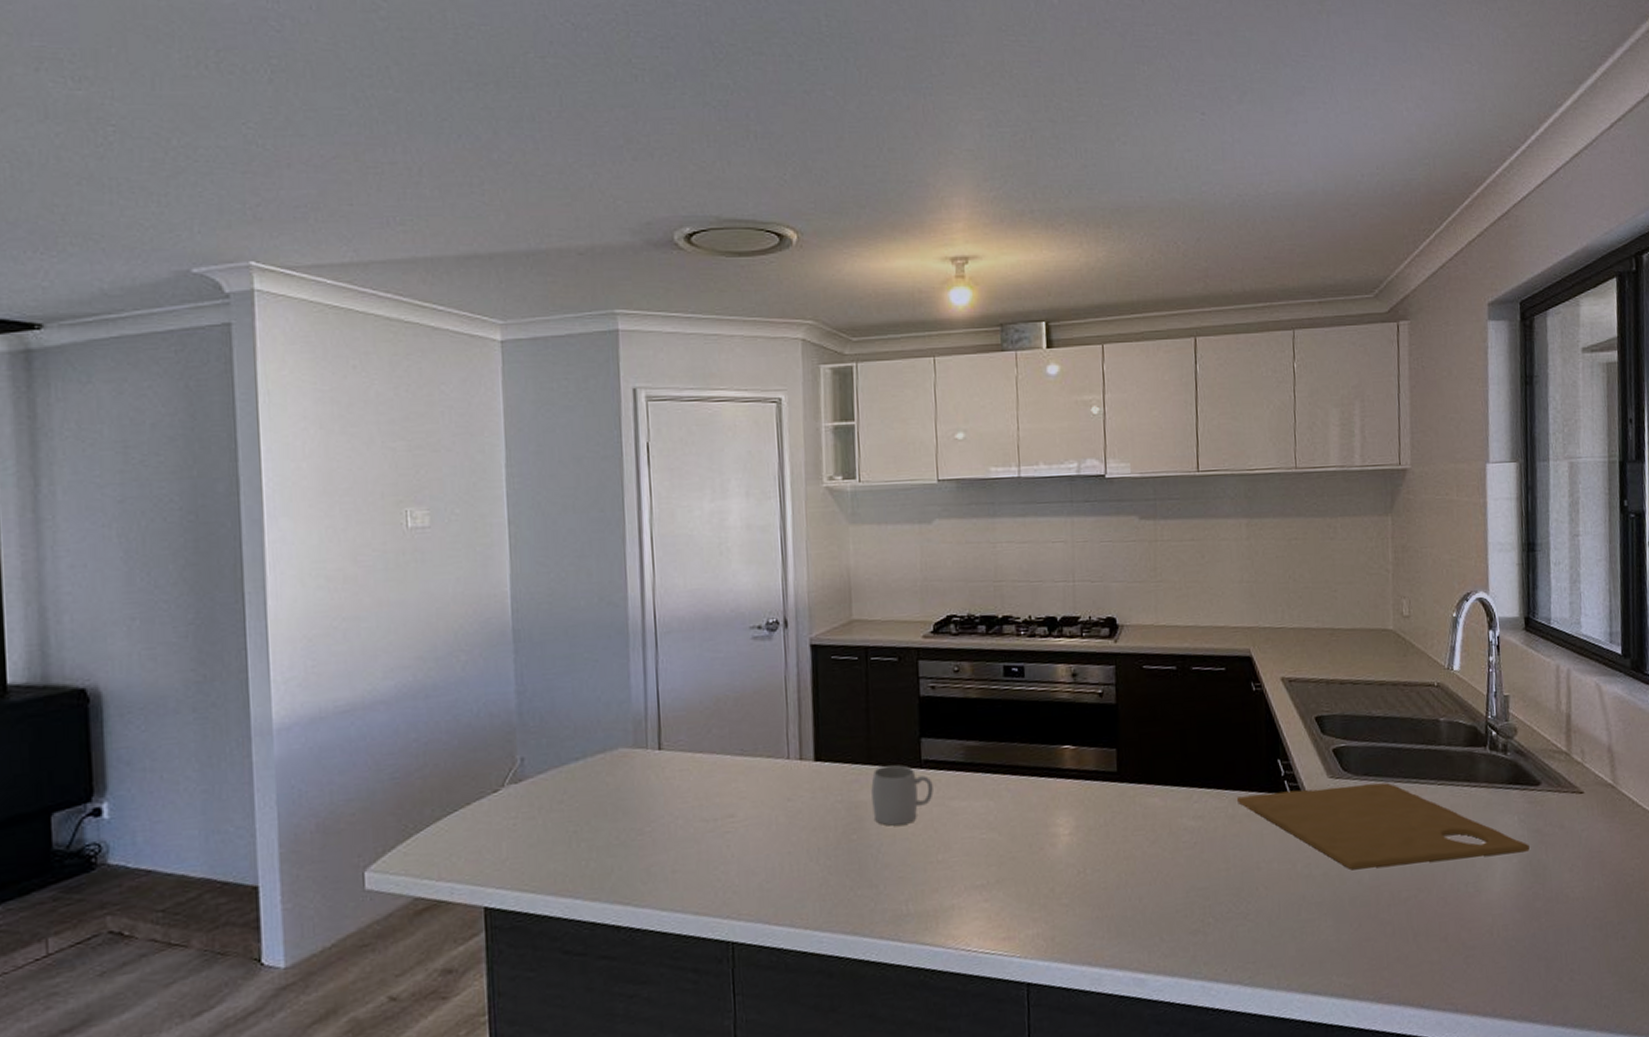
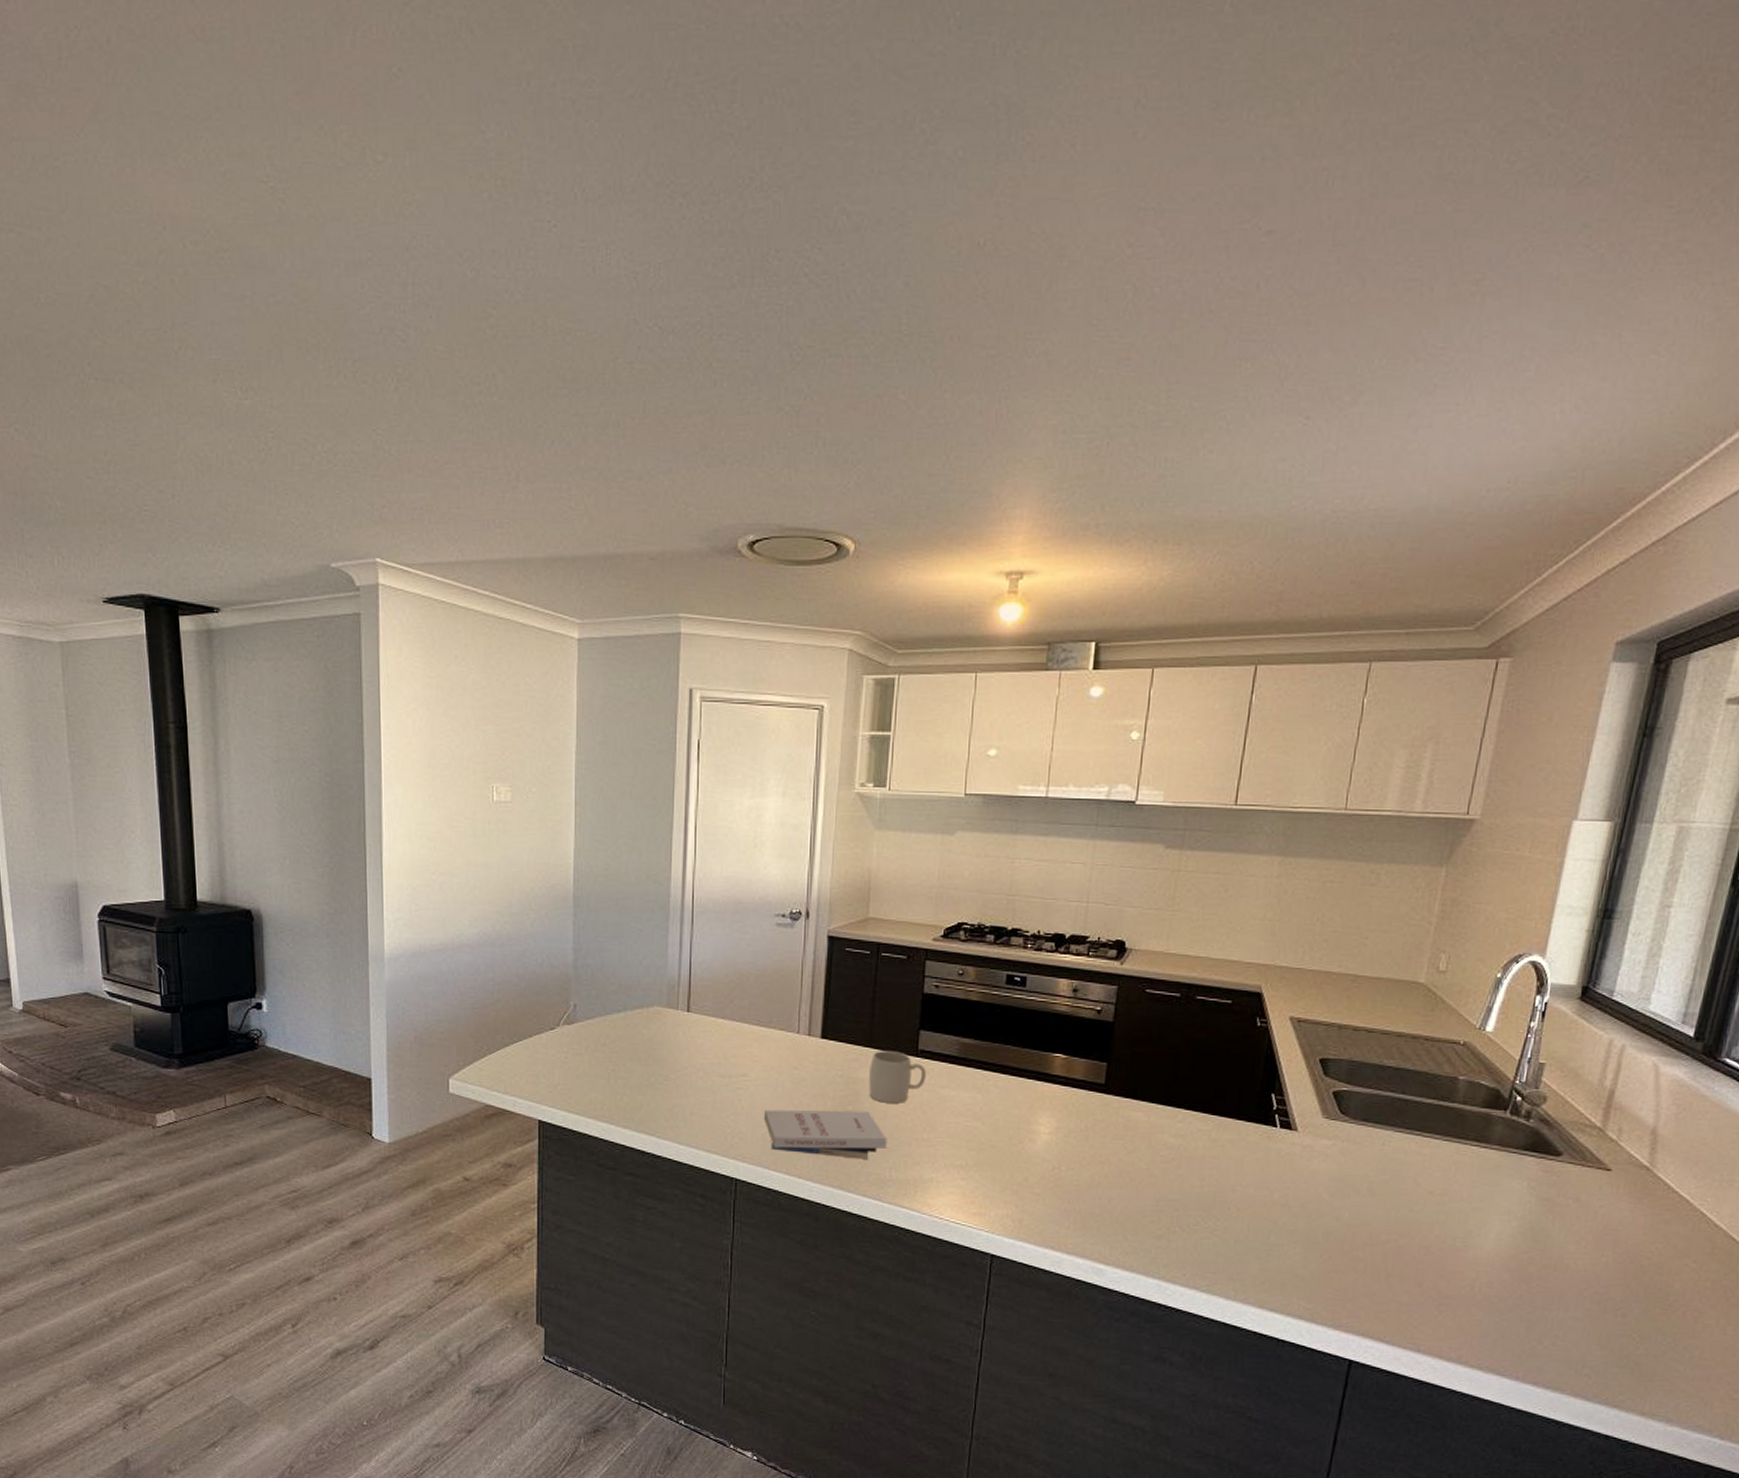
books: none [757,838,900,901] -> present [763,1109,887,1159]
cutting board: present [1237,782,1530,870] -> none [1223,1123,1535,1218]

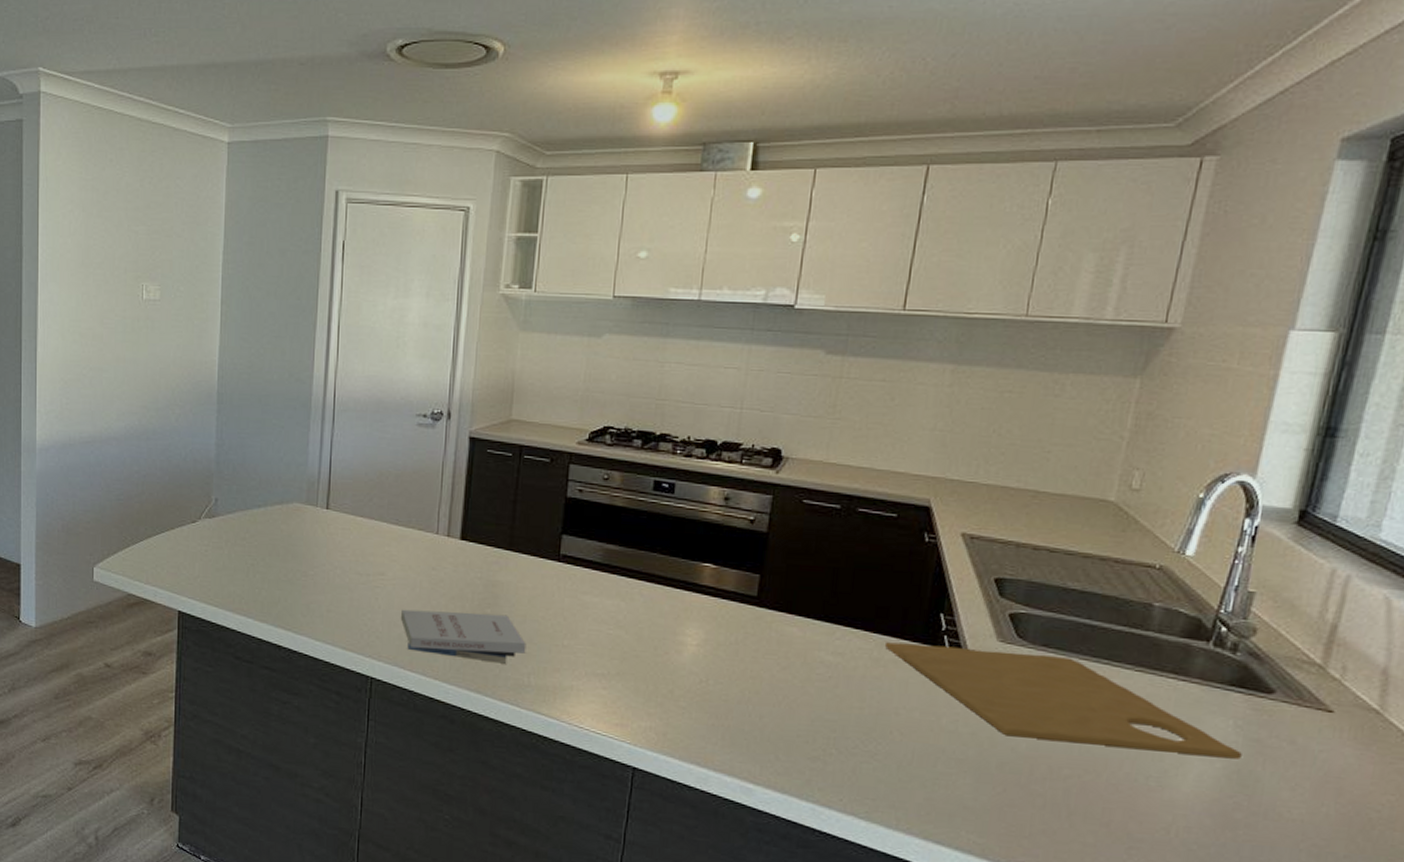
mug: present [868,1051,926,1103] -> none [508,554,568,608]
cutting board: none [1223,1123,1535,1218] -> present [885,642,1242,759]

